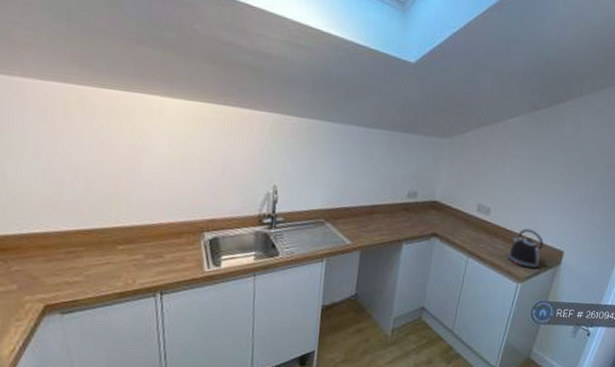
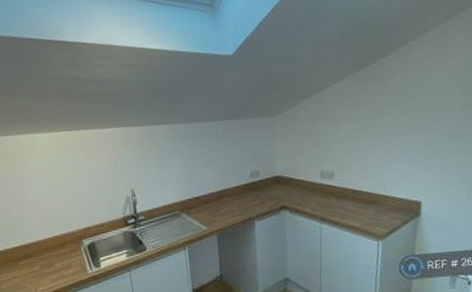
kettle: present [507,228,544,268] -> none [361,185,398,225]

